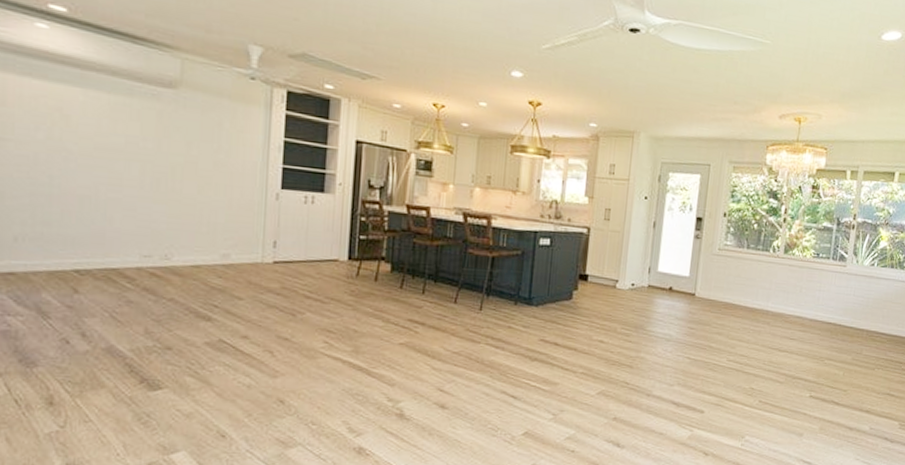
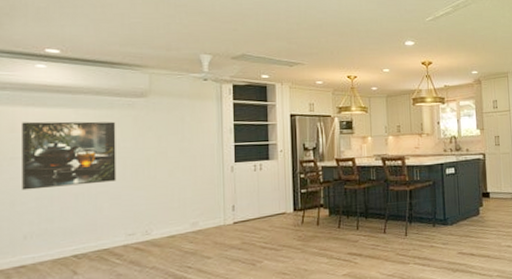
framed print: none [13,95,135,189] -> present [22,121,117,190]

